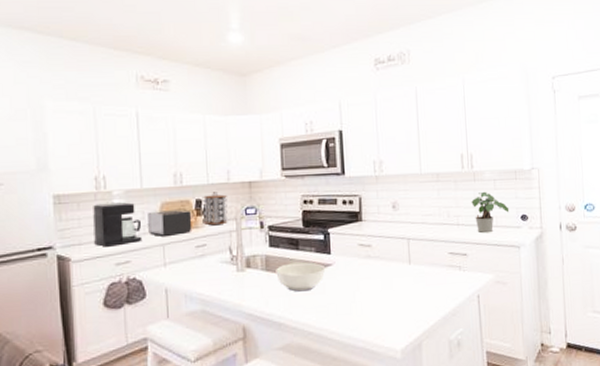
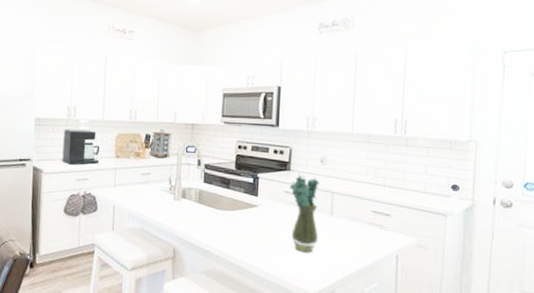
toaster: present [148,210,192,238] -> none [105,140,141,163]
bowl: present [276,262,326,292] -> none [207,199,252,226]
vase: none [364,222,399,308] -> present [290,173,320,253]
potted plant: present [471,192,510,233] -> none [400,158,440,198]

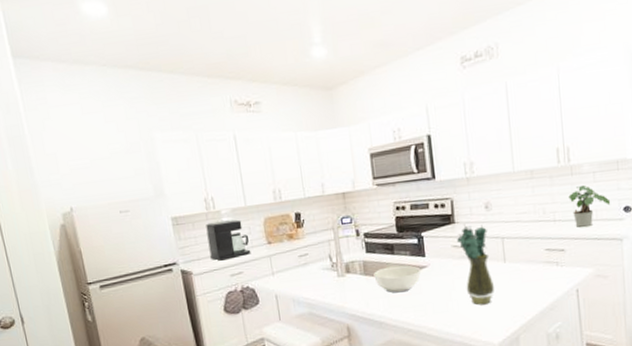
spice rack: present [150,129,172,159] -> none [301,204,326,236]
bowl: none [207,199,252,226] -> present [373,265,421,293]
potted plant: none [400,158,440,198] -> present [568,185,611,228]

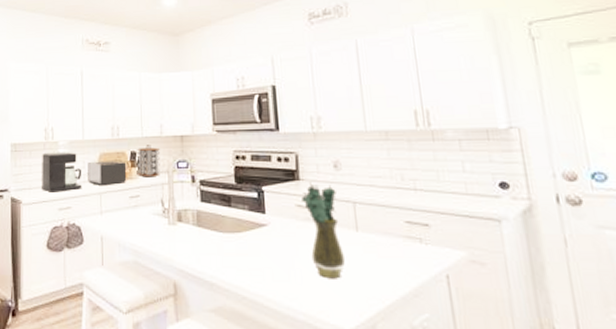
toaster: none [253,223,293,250] -> present [88,161,127,187]
spice rack: none [301,204,326,236] -> present [137,145,160,178]
bowl: present [373,265,421,293] -> none [207,220,260,251]
potted plant: present [568,185,611,228] -> none [431,154,483,202]

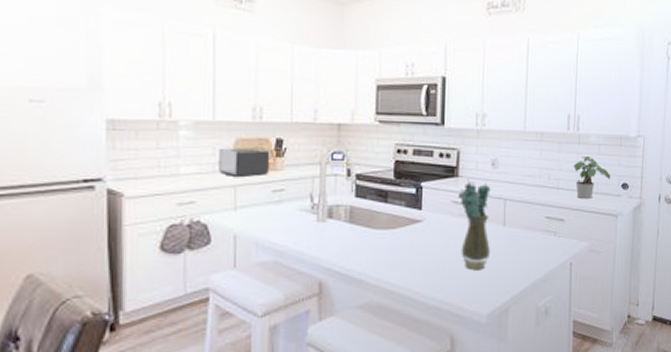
coffee maker: present [42,152,82,192] -> none [153,134,211,184]
spice rack: present [137,145,160,178] -> none [284,132,312,169]
potted plant: none [431,154,483,202] -> present [573,156,611,200]

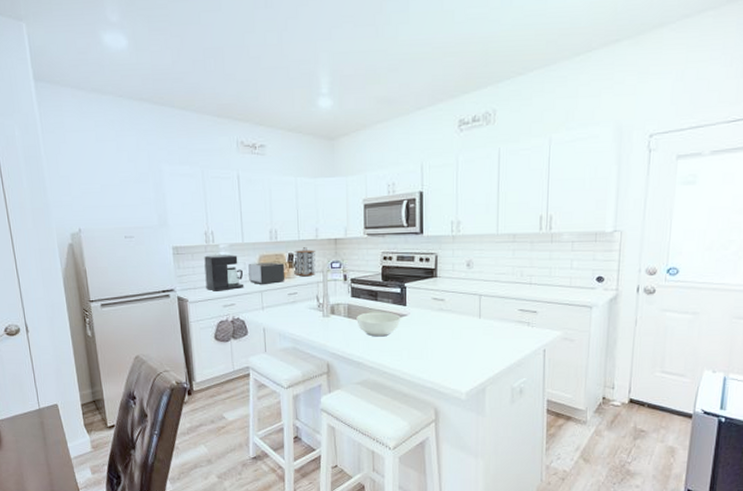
coffee maker: none [153,134,211,184] -> present [204,254,244,291]
spice rack: none [284,132,312,169] -> present [295,247,316,277]
bowl: none [360,216,415,248] -> present [356,312,401,337]
vase: present [458,179,491,270] -> none [438,279,467,356]
potted plant: present [573,156,611,200] -> none [546,253,585,293]

